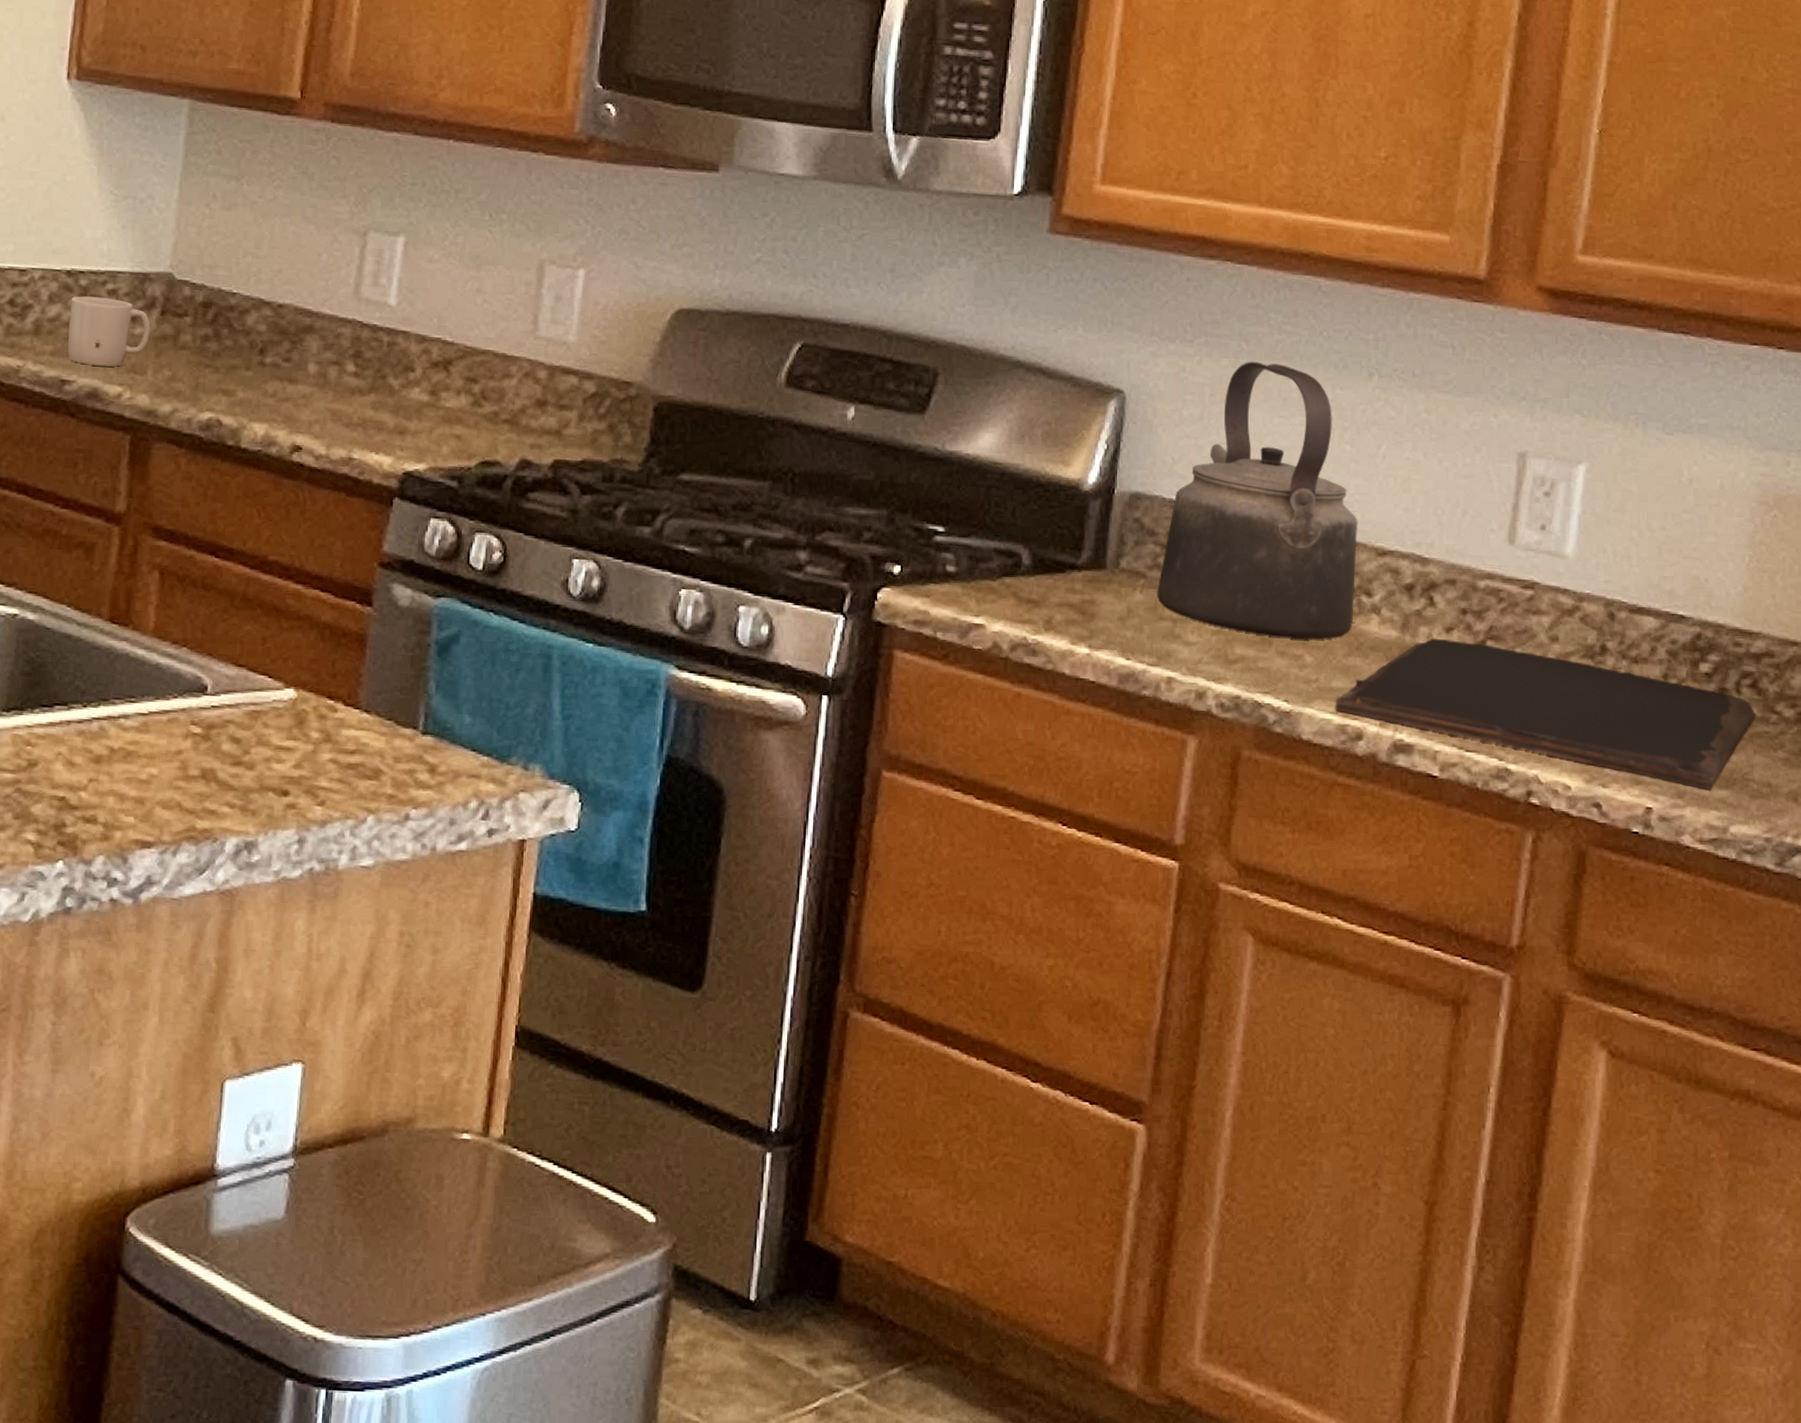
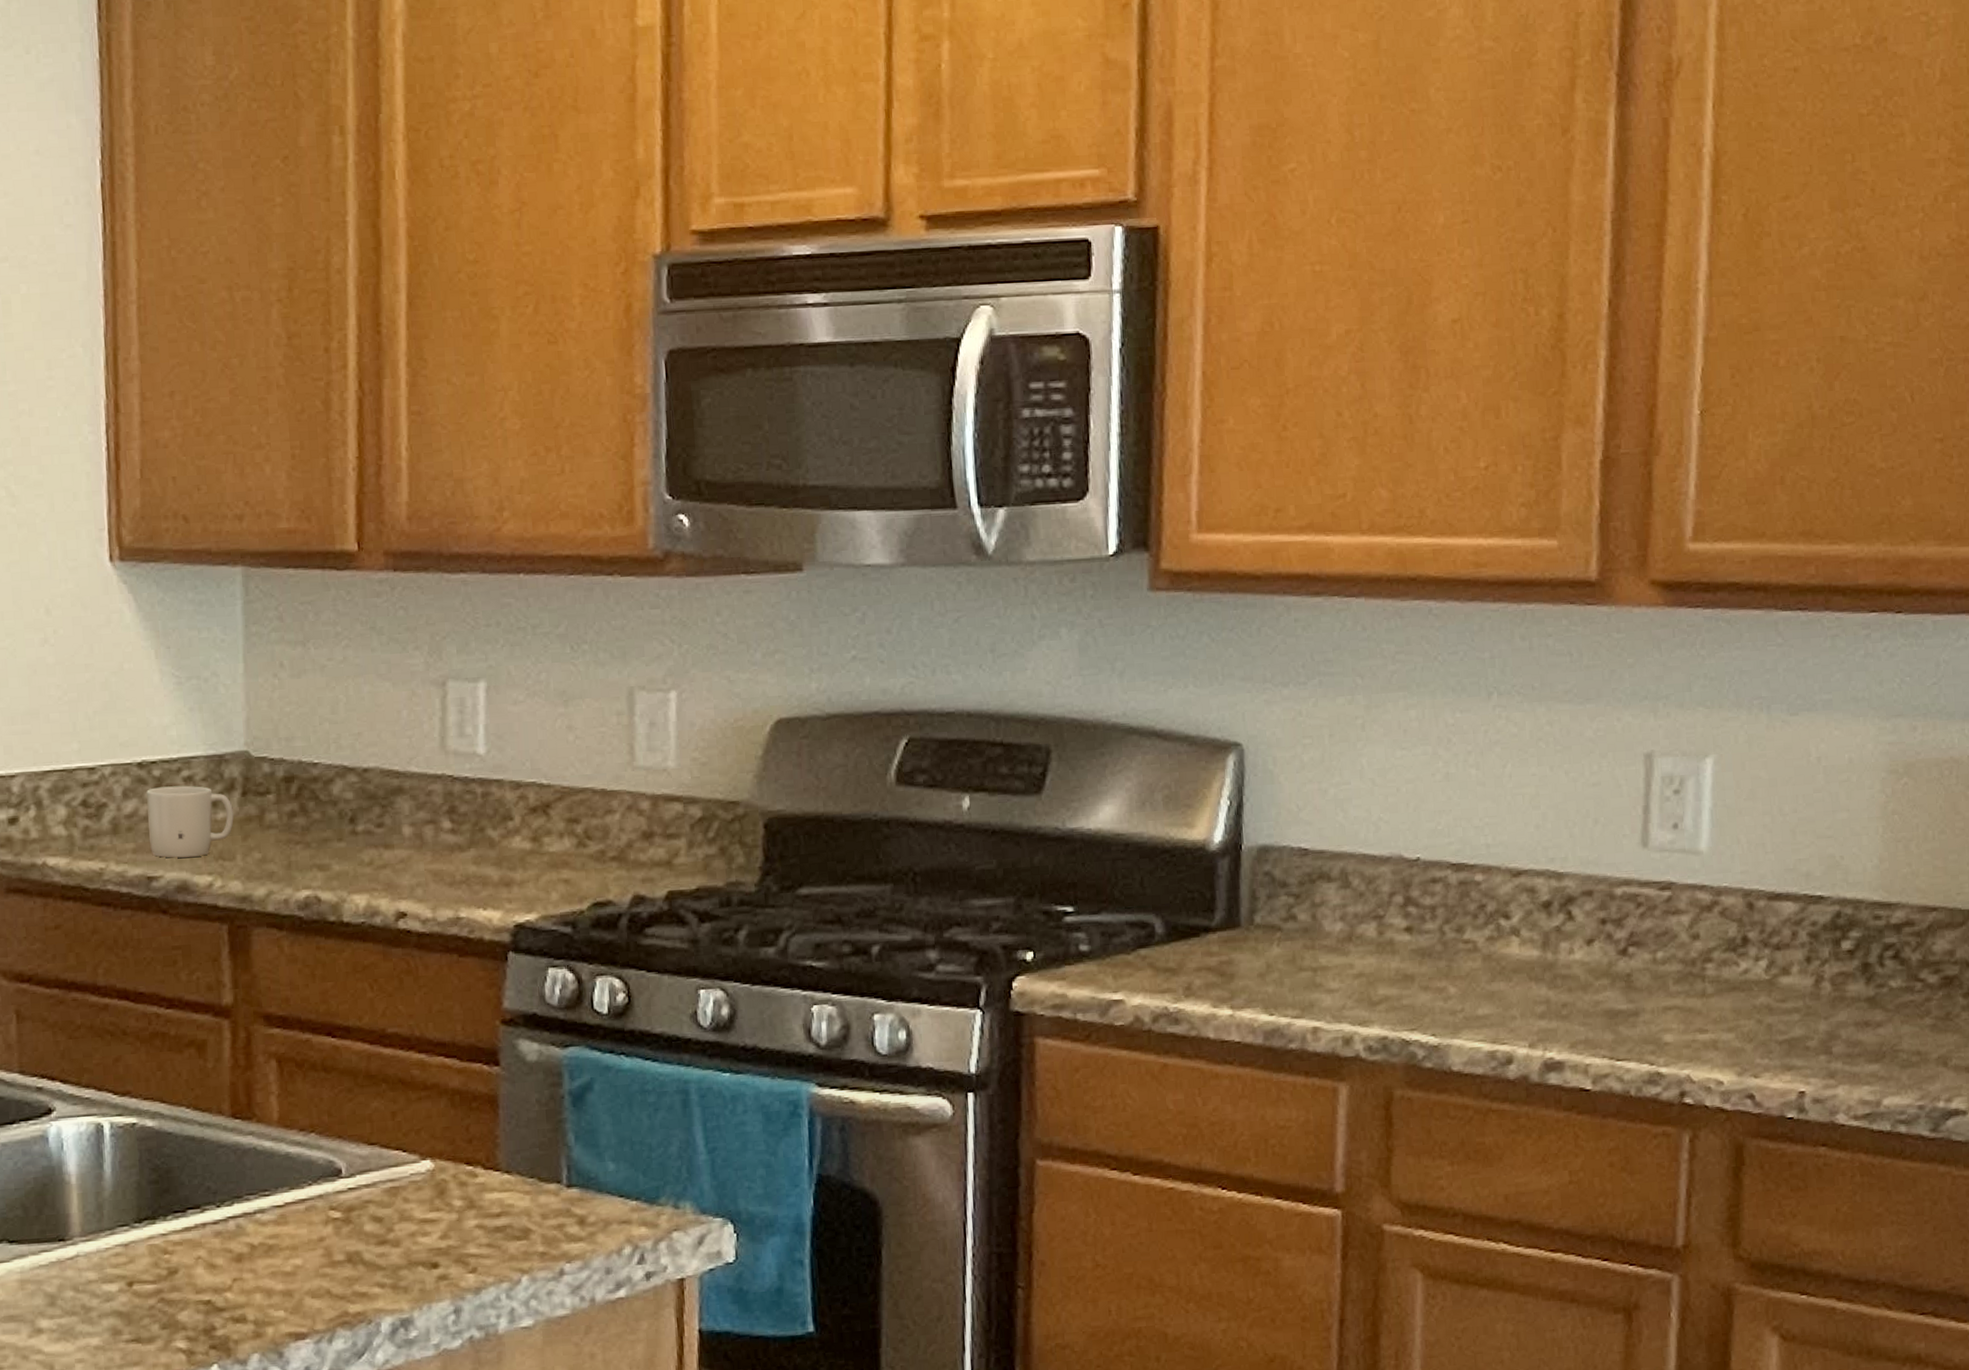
kettle: present [1157,361,1357,640] -> none [1294,695,1493,973]
cutting board: present [1335,638,1756,791] -> none [1482,951,1901,1068]

